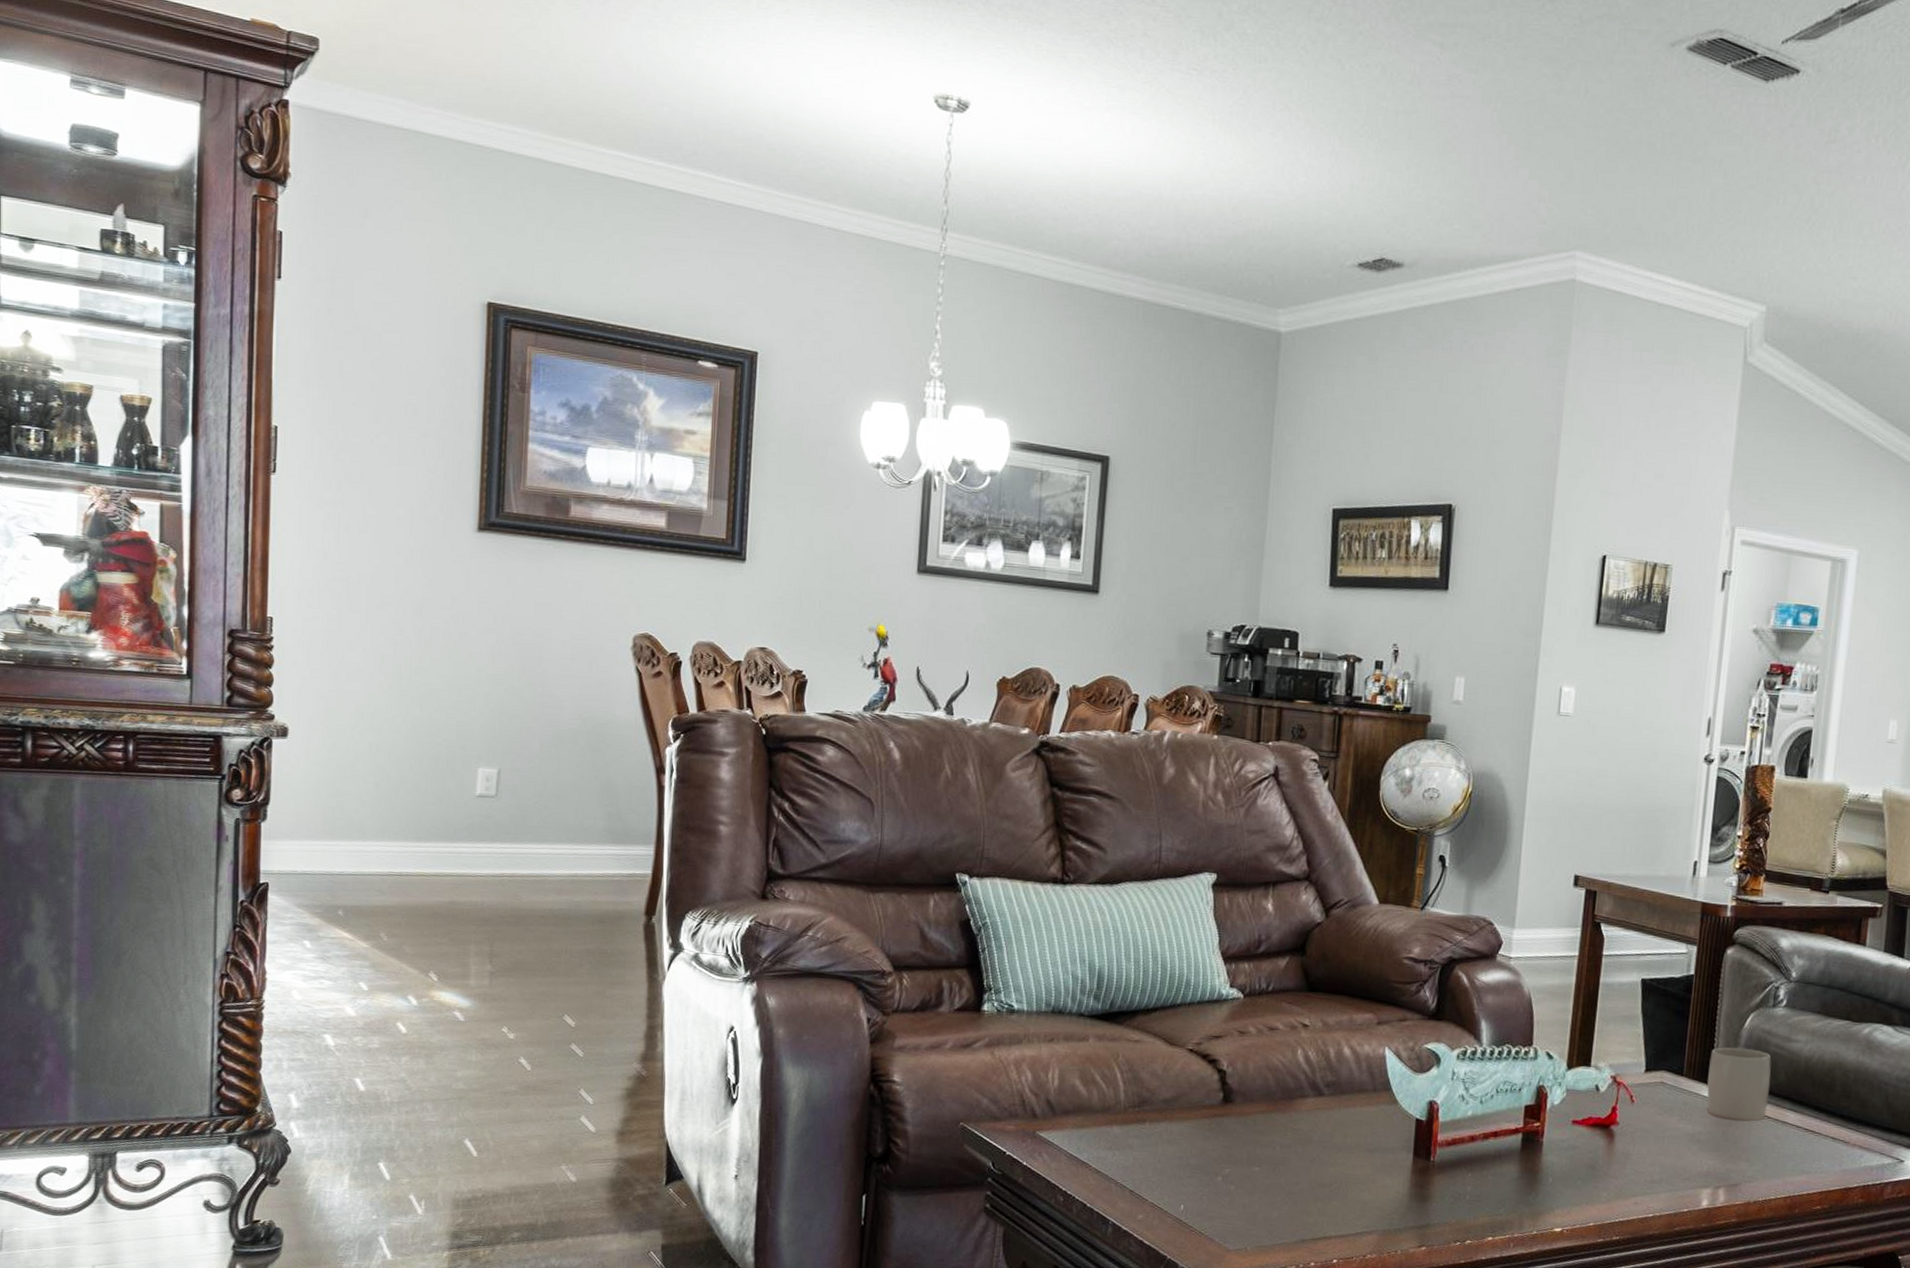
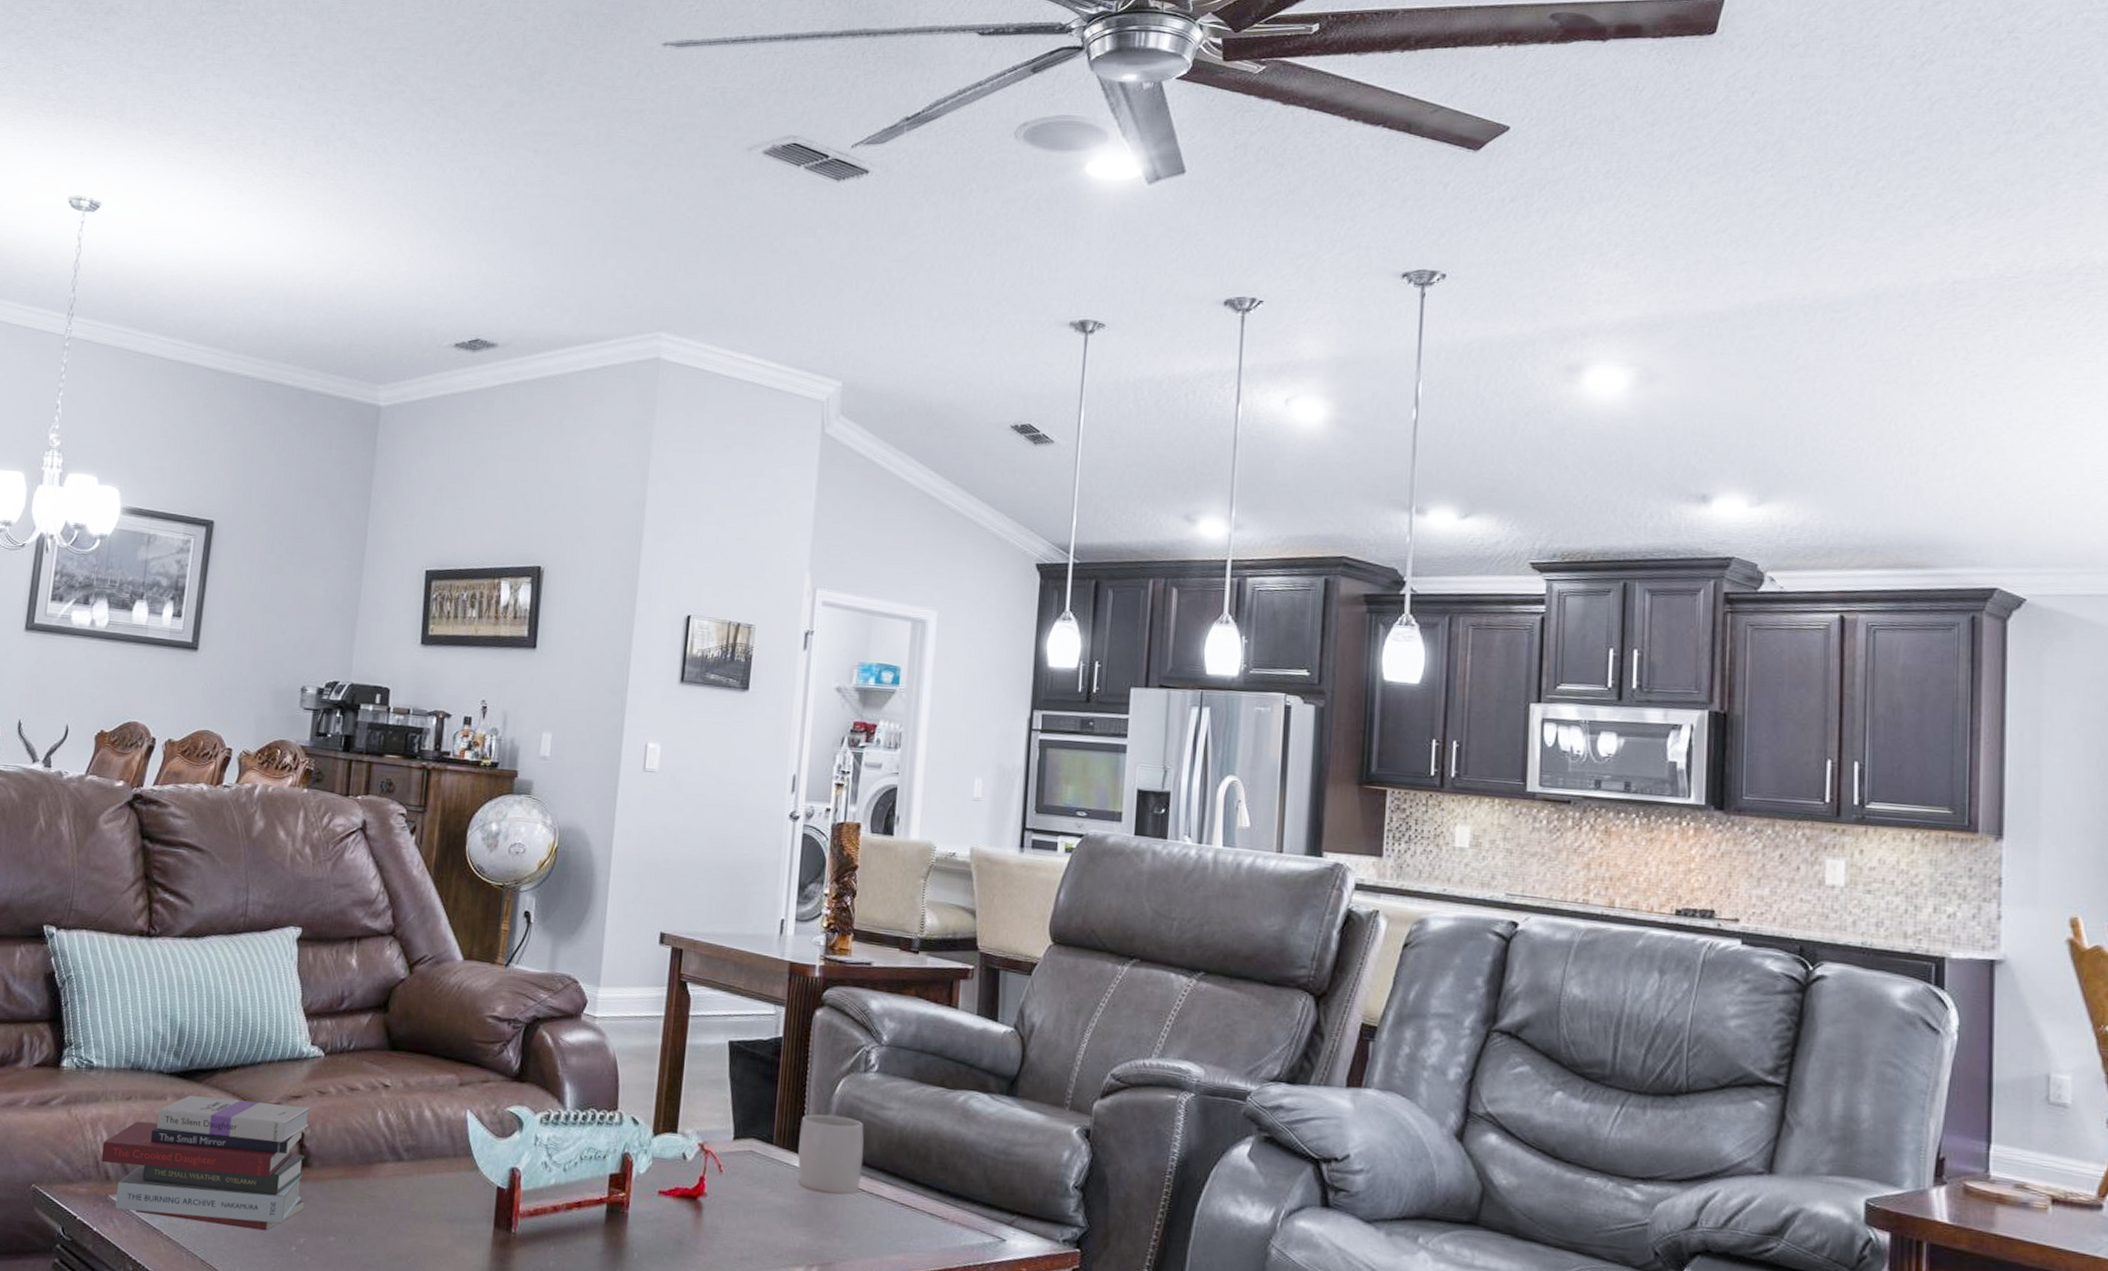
books: none [1027,1036,1231,1163] -> present [101,1094,310,1231]

